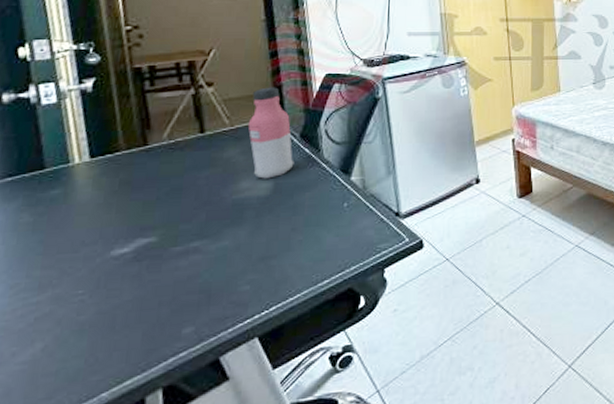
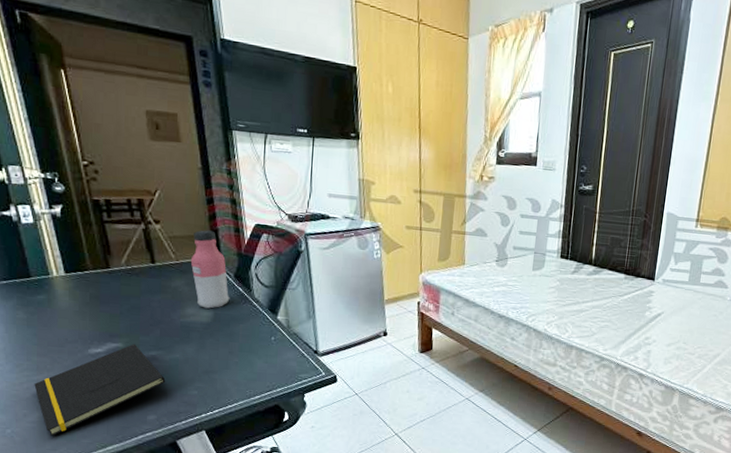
notepad: none [31,235,210,379] -> present [34,344,166,436]

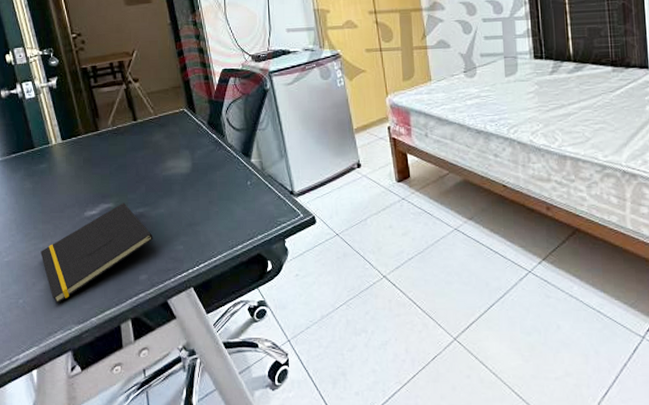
water bottle: present [190,230,230,309] -> none [167,81,206,159]

